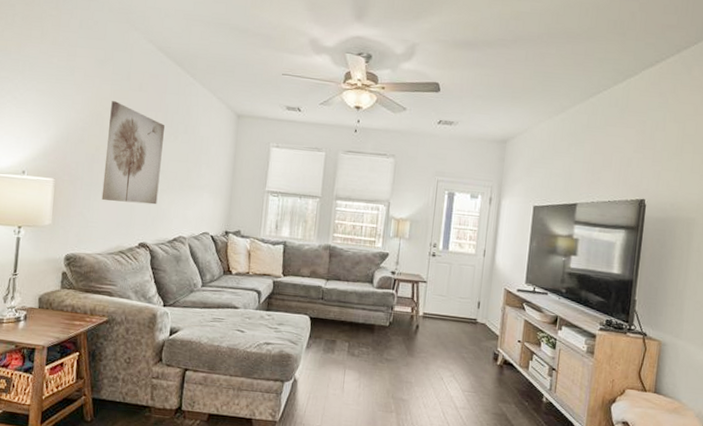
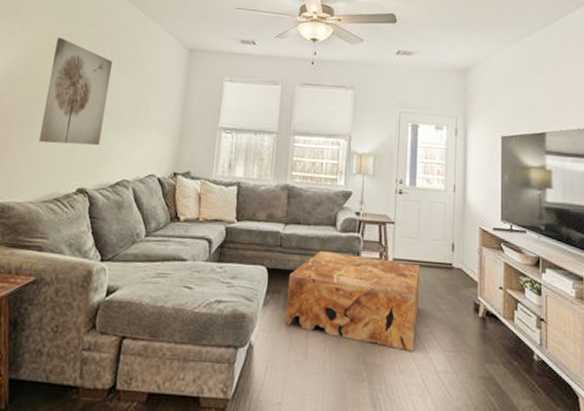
coffee table: none [325,304,447,390] -> present [284,251,419,351]

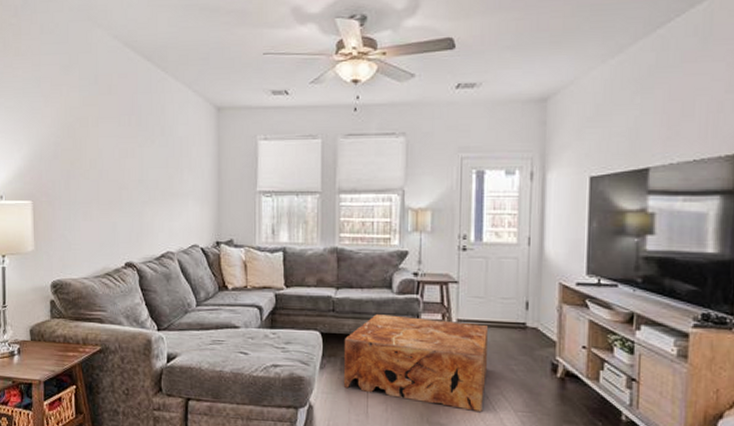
wall art: present [38,38,112,146] -> none [81,109,140,219]

